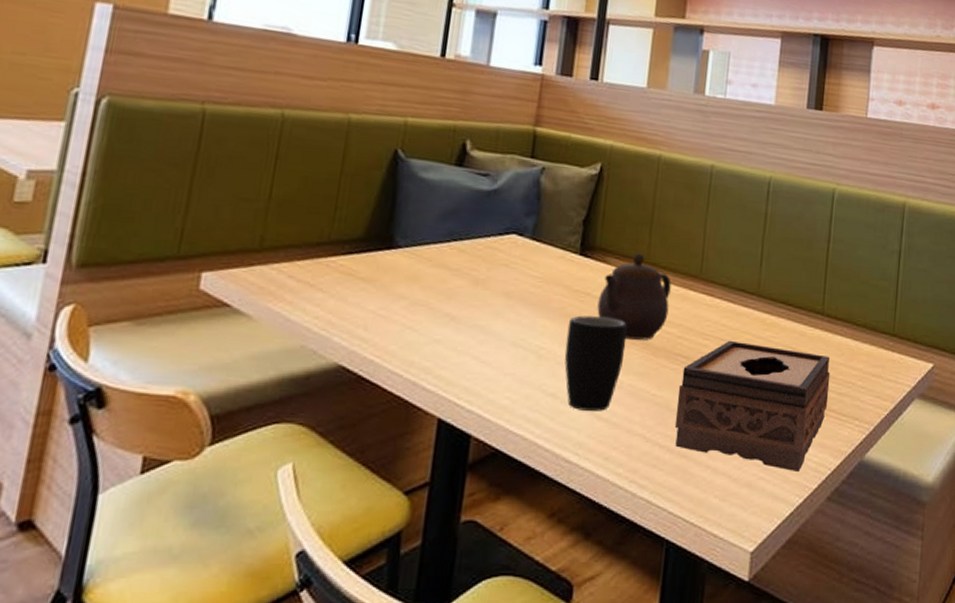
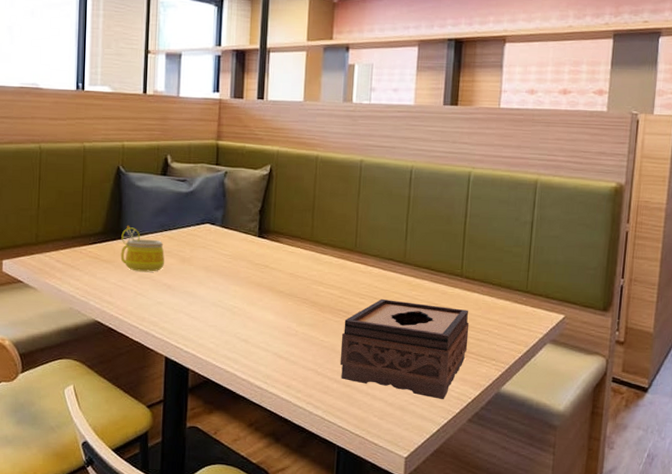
mug: none [386,230,451,297] -> present [120,225,165,272]
mug: present [564,315,627,411] -> none [252,282,299,352]
teapot: present [597,253,672,340] -> none [274,234,332,300]

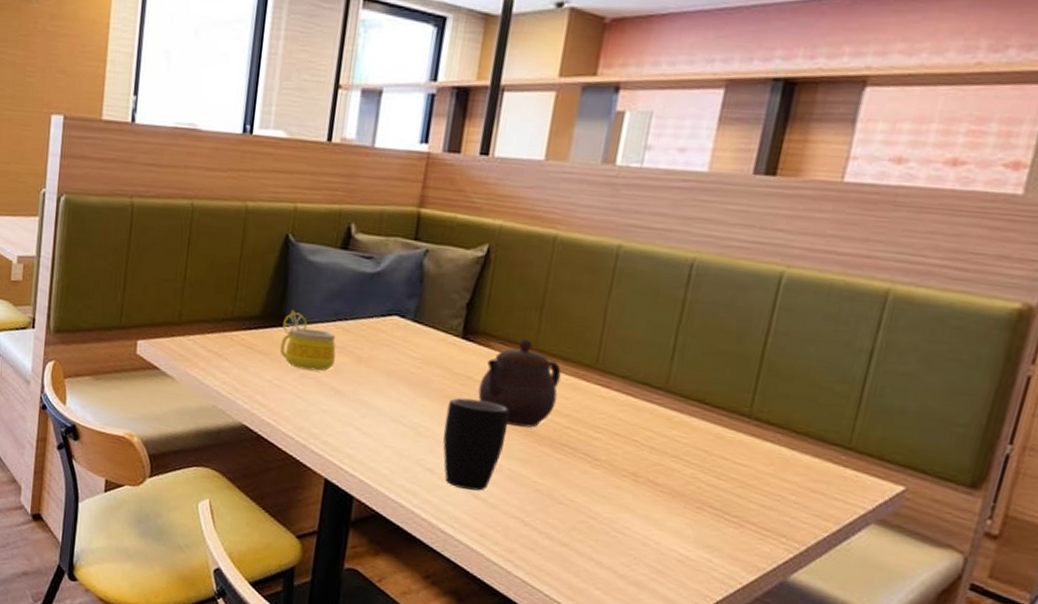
mug: none [252,282,299,352] -> present [443,398,509,491]
teapot: none [274,234,332,300] -> present [478,339,562,428]
tissue box: present [339,298,470,399] -> none [555,435,754,580]

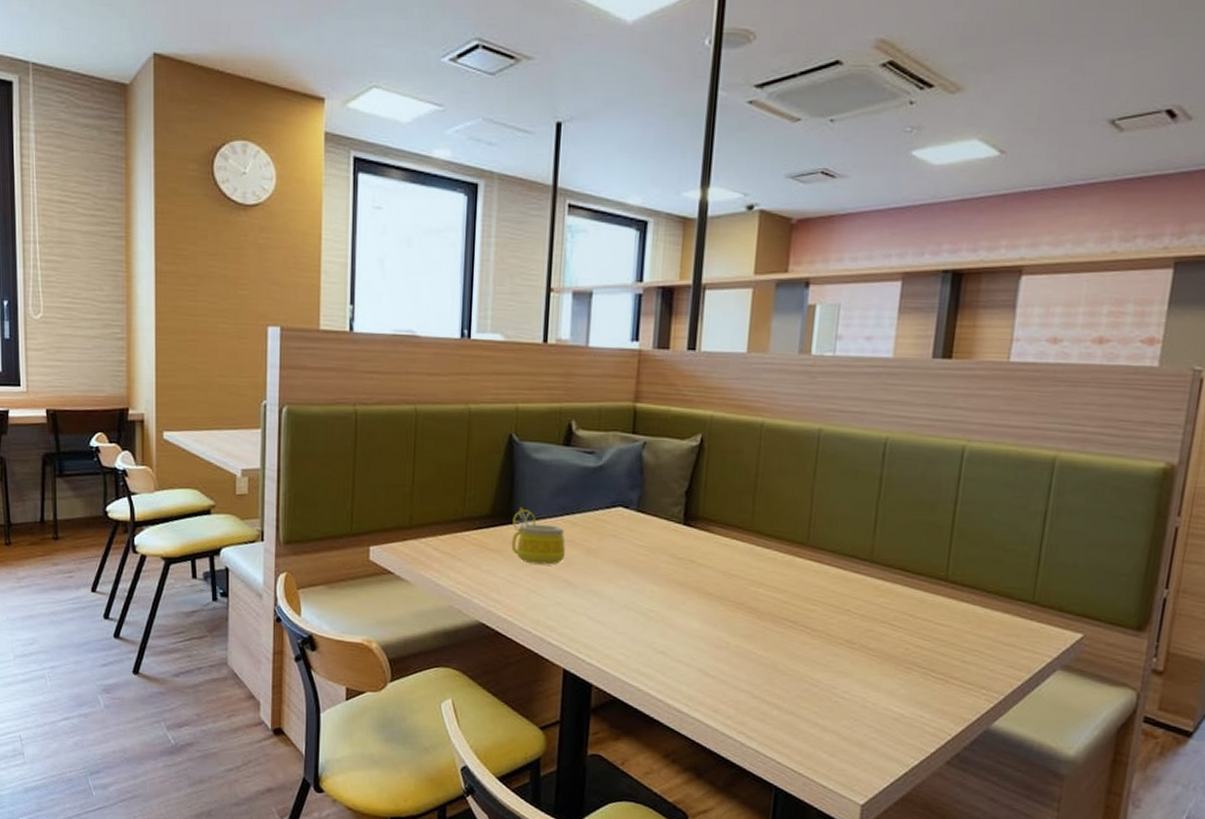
mug: present [443,398,509,491] -> none [672,581,732,669]
teapot: present [478,339,562,428] -> none [702,522,777,605]

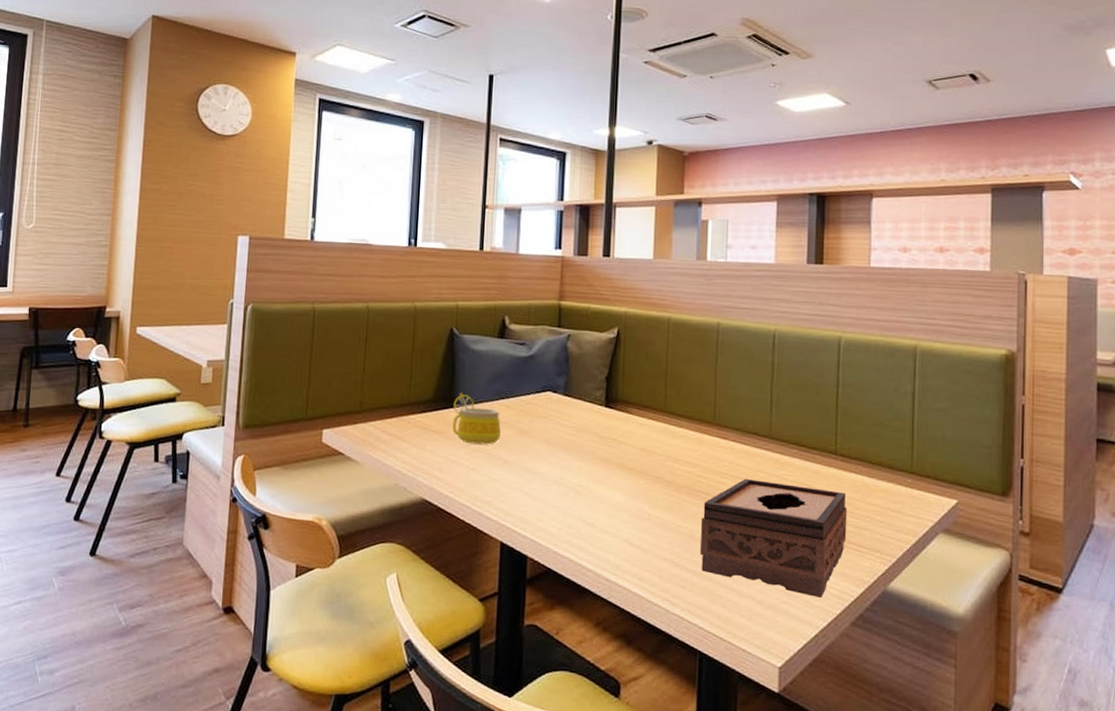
tissue box: none [781,606,954,735] -> present [699,478,848,598]

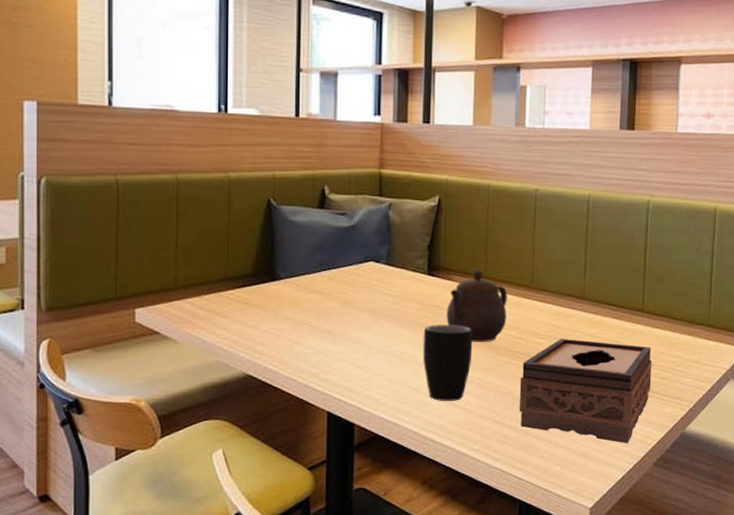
mug: present [452,392,501,445] -> none [274,265,324,317]
mug: none [598,458,651,539] -> present [422,325,473,401]
teapot: none [623,403,688,479] -> present [446,270,507,342]

